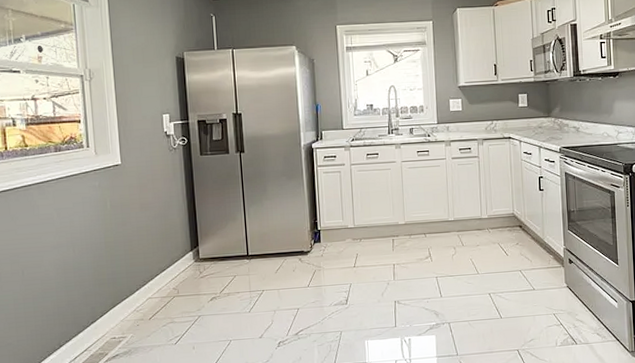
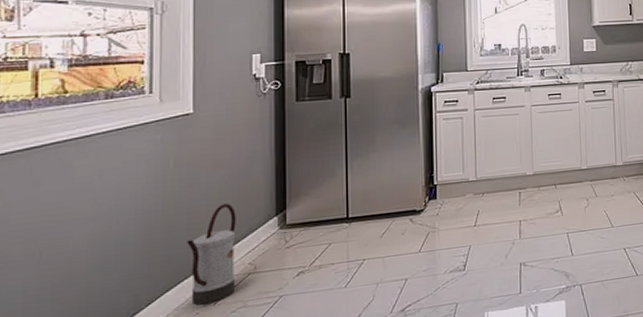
watering can: none [125,239,164,319] -> present [187,203,236,306]

